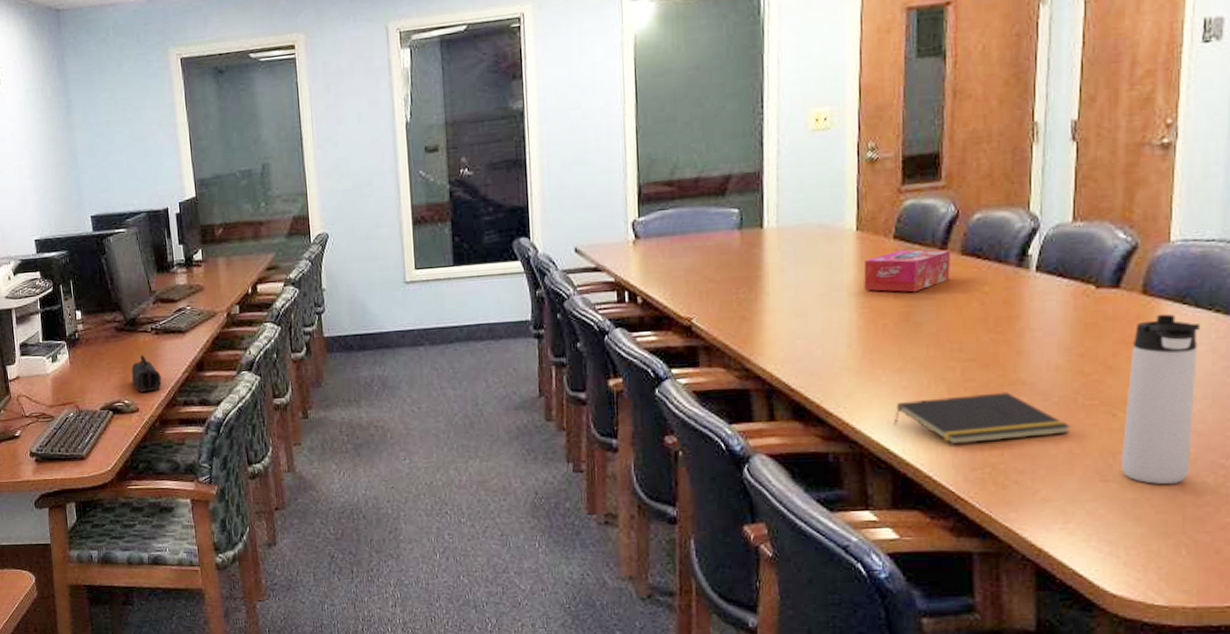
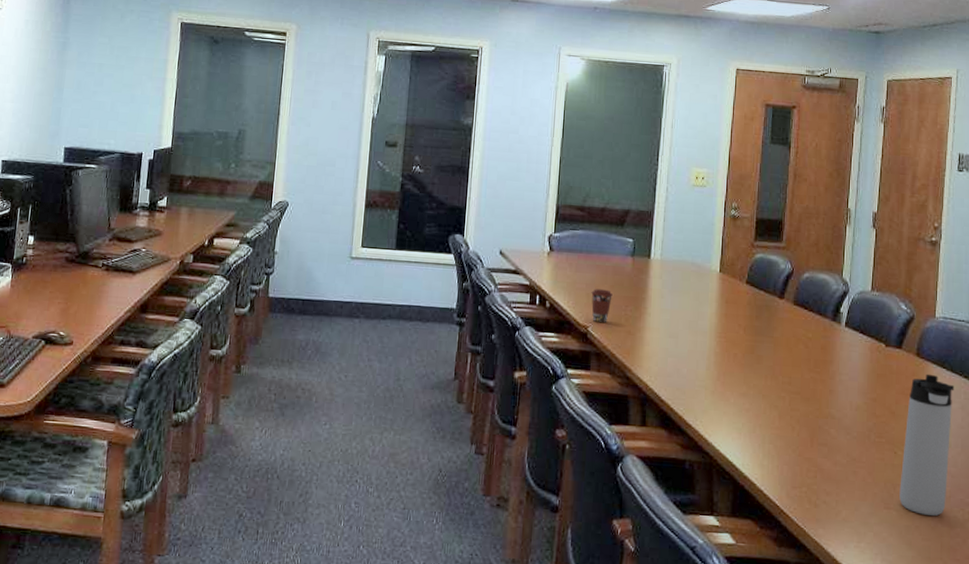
pencil case: present [131,354,162,393] -> none [71,288,103,326]
coffee cup: none [691,273,719,312] -> present [591,289,613,322]
tissue box: present [863,249,951,293] -> none [722,293,787,330]
notepad: present [893,392,1071,445] -> none [736,422,865,465]

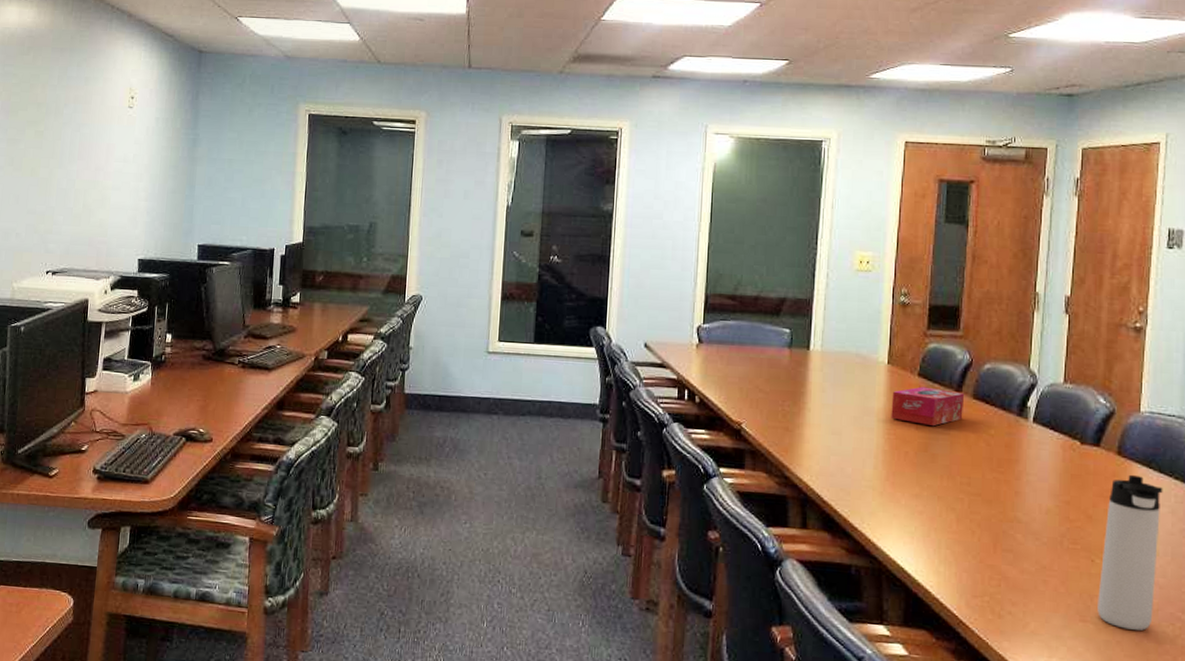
coffee cup: present [591,289,613,322] -> none [744,383,768,418]
tissue box: none [722,293,787,330] -> present [891,386,965,427]

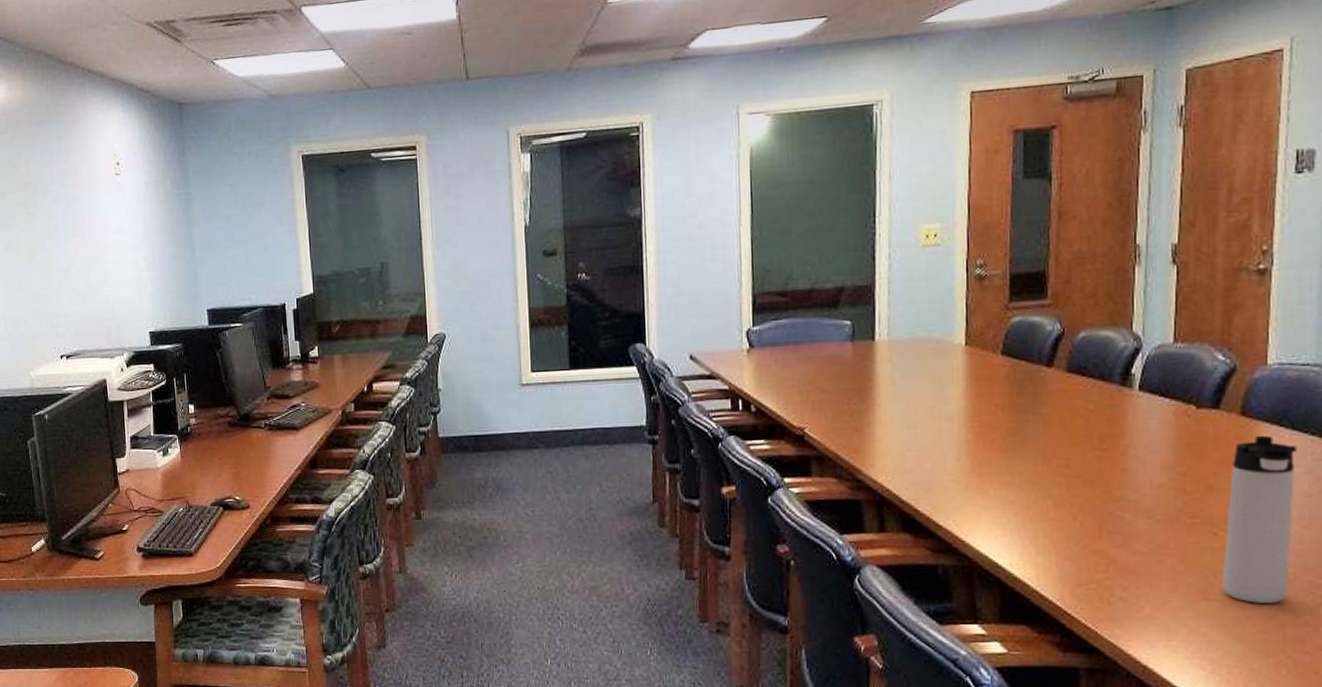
tissue box: present [891,386,965,427] -> none [972,365,1057,408]

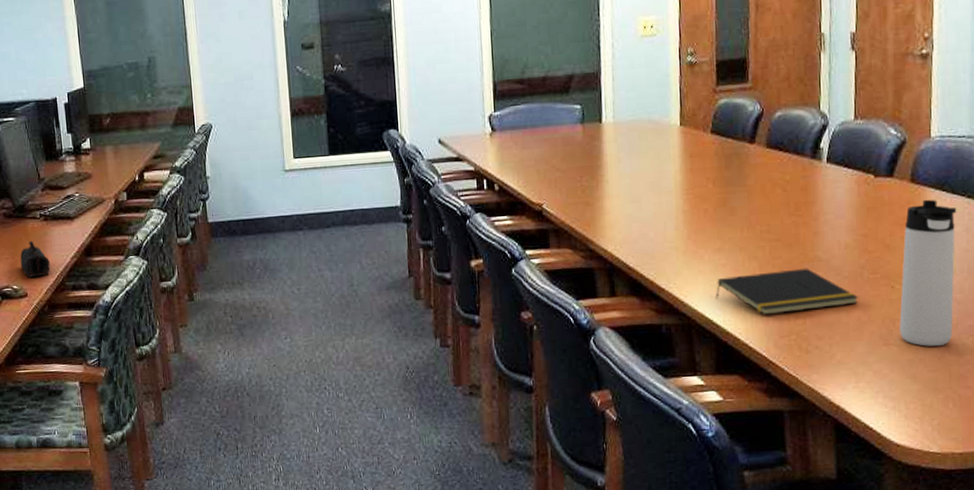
pencil case: none [243,450,274,489] -> present [20,240,50,278]
notepad: none [1001,509,1174,560] -> present [715,268,859,315]

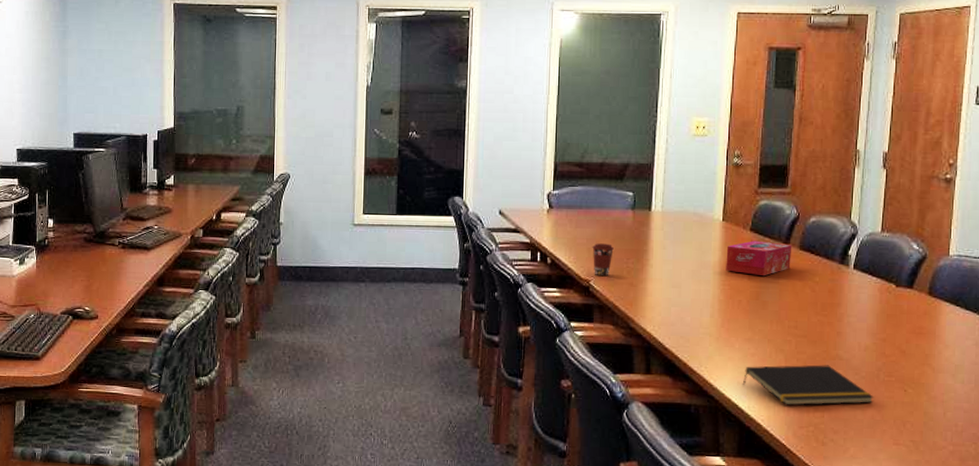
pencil case: present [20,240,50,278] -> none [94,265,123,301]
coffee cup: none [541,162,565,198] -> present [592,243,614,276]
tissue box: none [687,142,758,181] -> present [726,240,792,277]
thermos bottle: present [899,199,957,346] -> none [909,312,969,450]

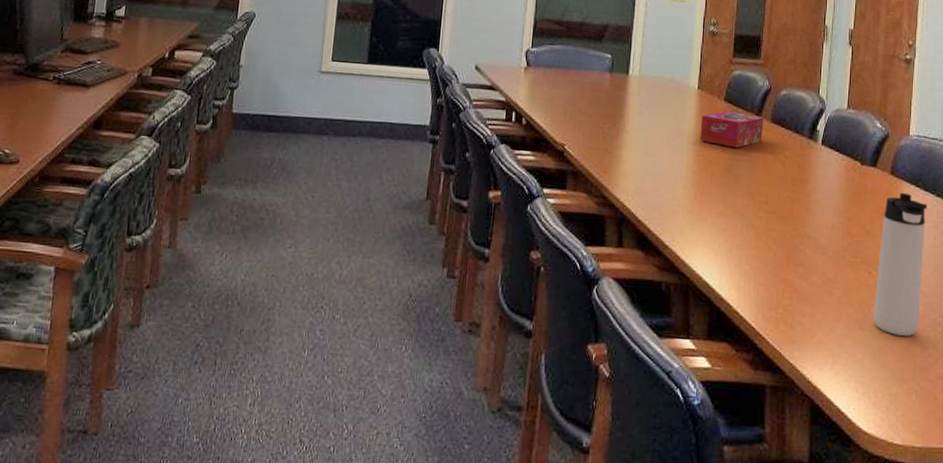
coffee cup: present [592,243,614,276] -> none [568,105,590,140]
notepad: present [742,365,874,406] -> none [713,242,841,286]
thermos bottle: none [909,312,969,450] -> present [873,192,928,336]

